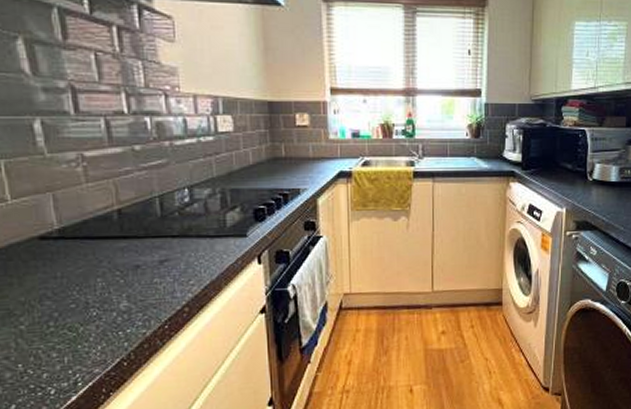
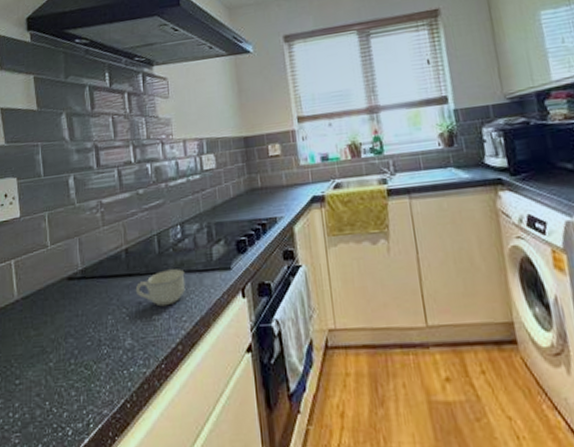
cup: none [131,233,194,270] -> present [135,269,186,307]

